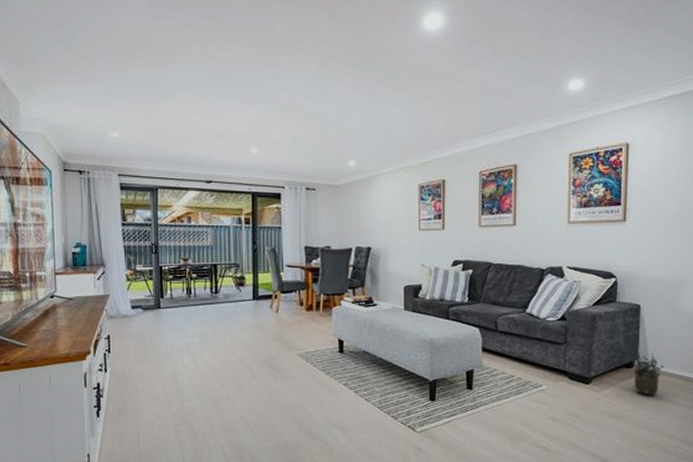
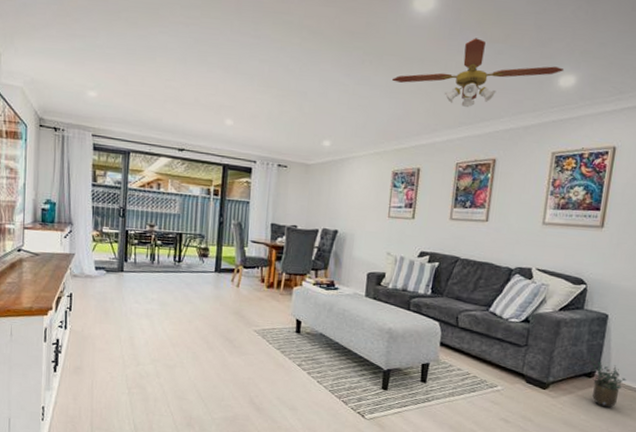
ceiling fan: none [410,51,572,118] -> present [392,38,565,108]

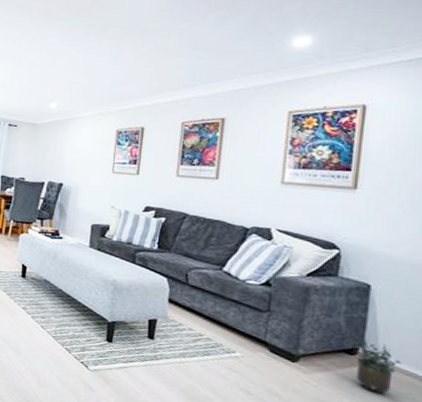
ceiling fan: present [392,38,565,108] -> none [116,7,298,71]

